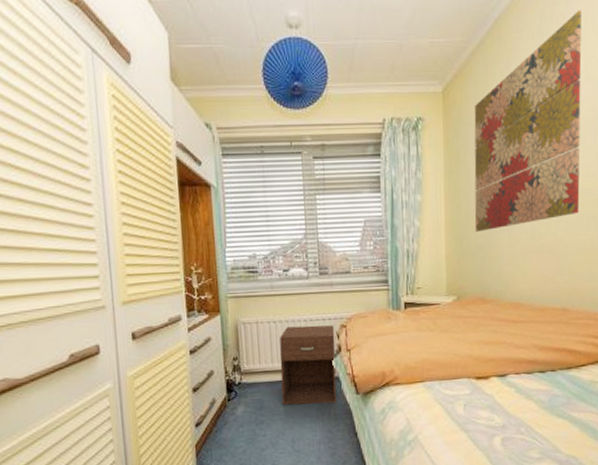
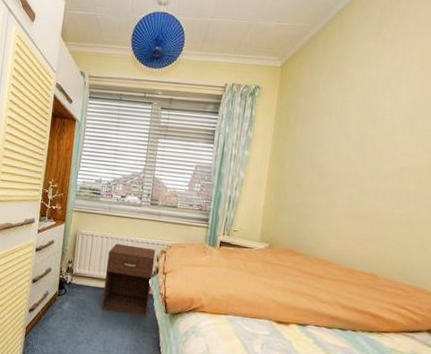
wall art: present [474,10,582,232] -> none [294,8,423,191]

